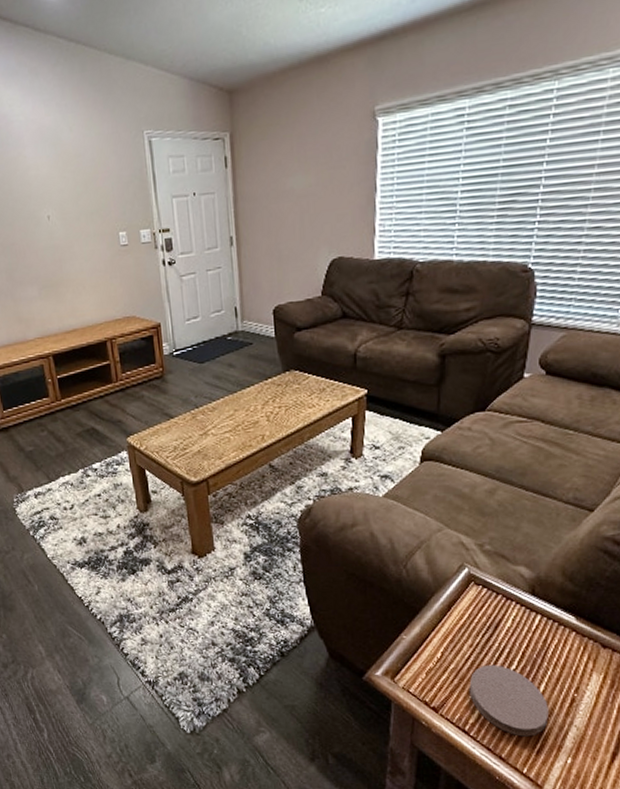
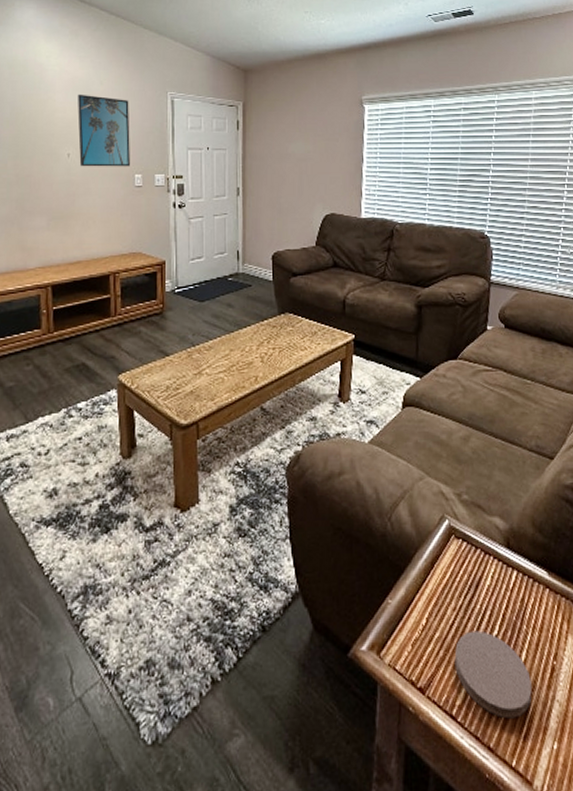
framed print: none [48,145,113,229] -> present [77,94,130,167]

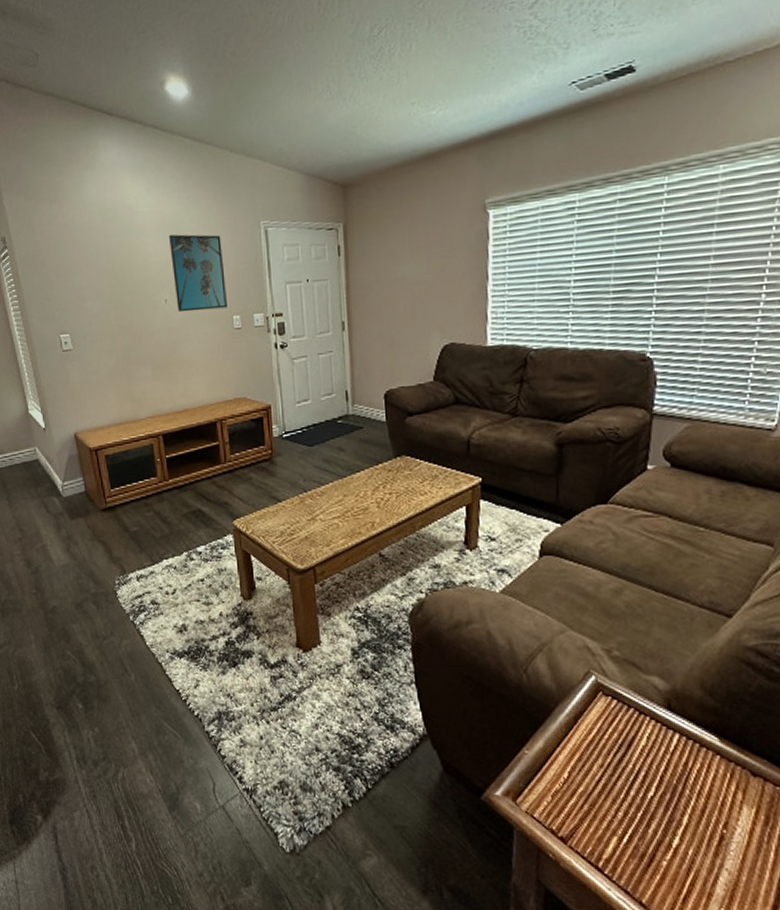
coaster: present [454,630,532,719] -> none [601,789,695,880]

